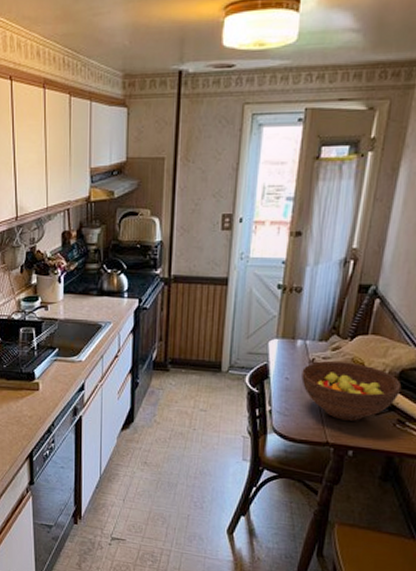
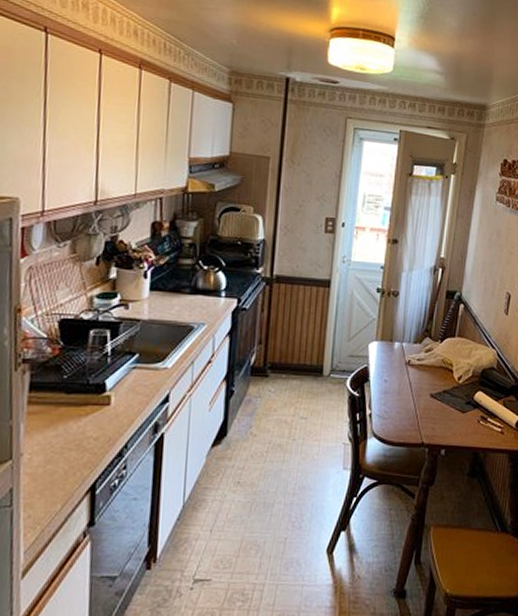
fruit bowl: present [301,361,402,421] -> none [399,363,483,420]

